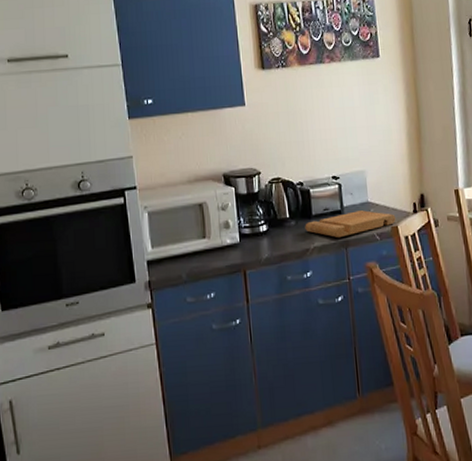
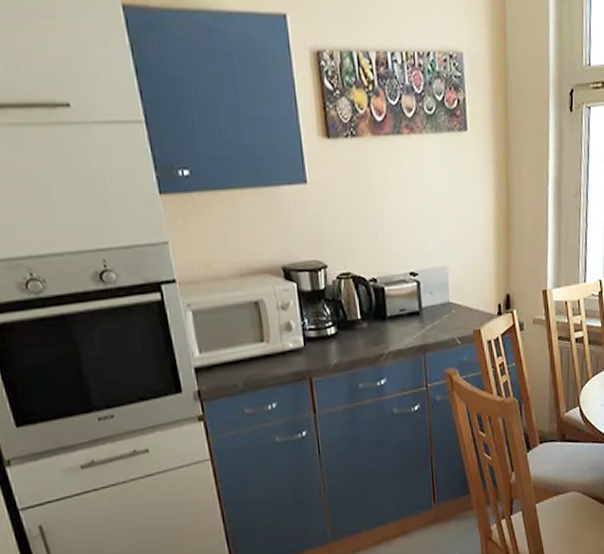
cutting board: present [305,210,396,238] -> none [378,311,479,342]

